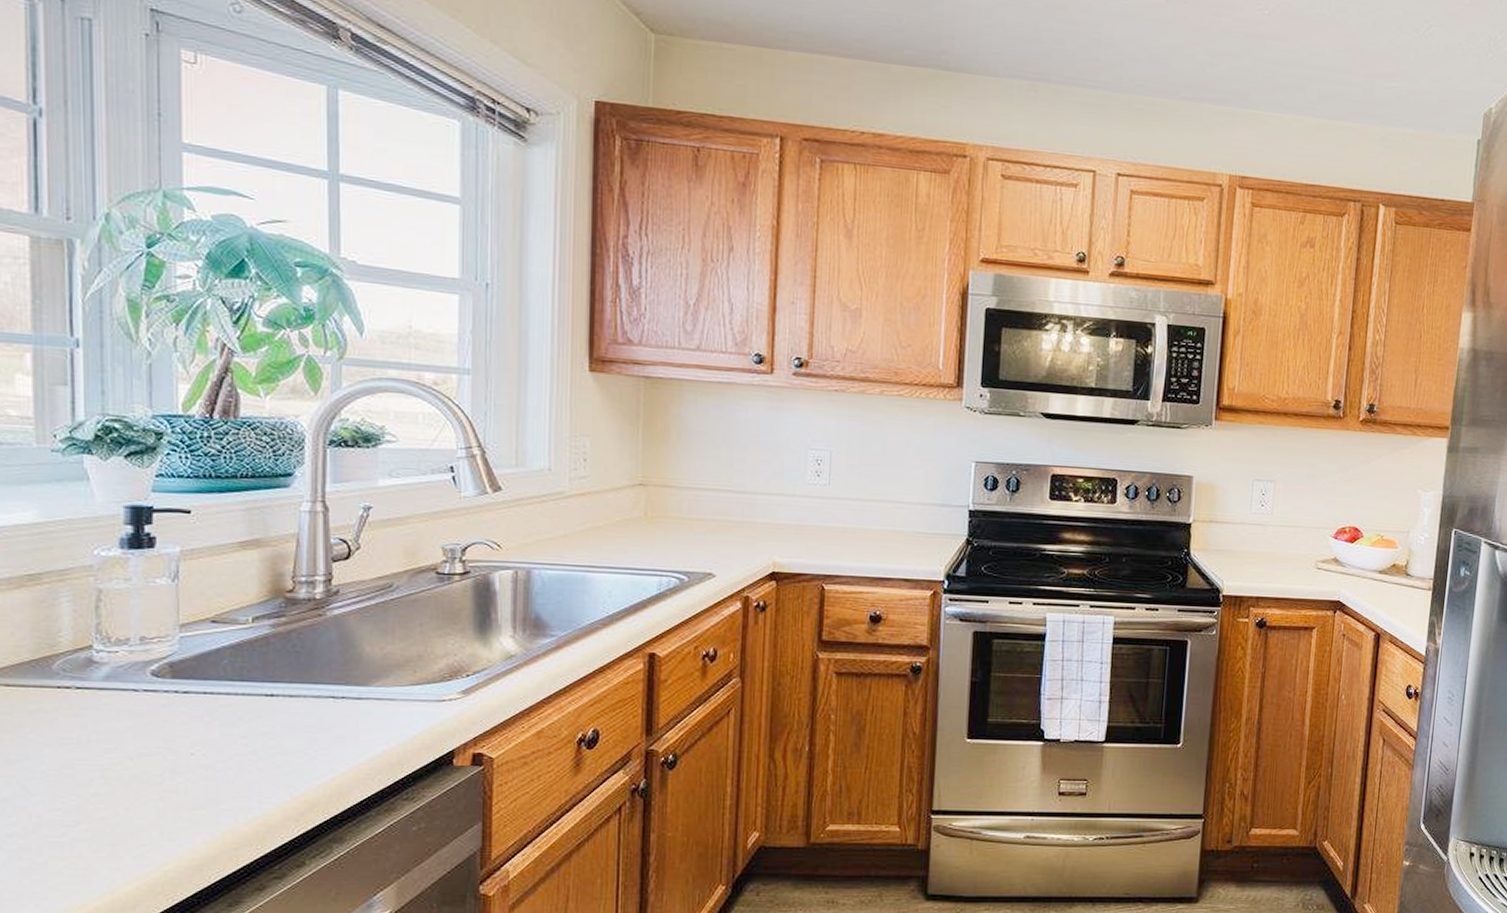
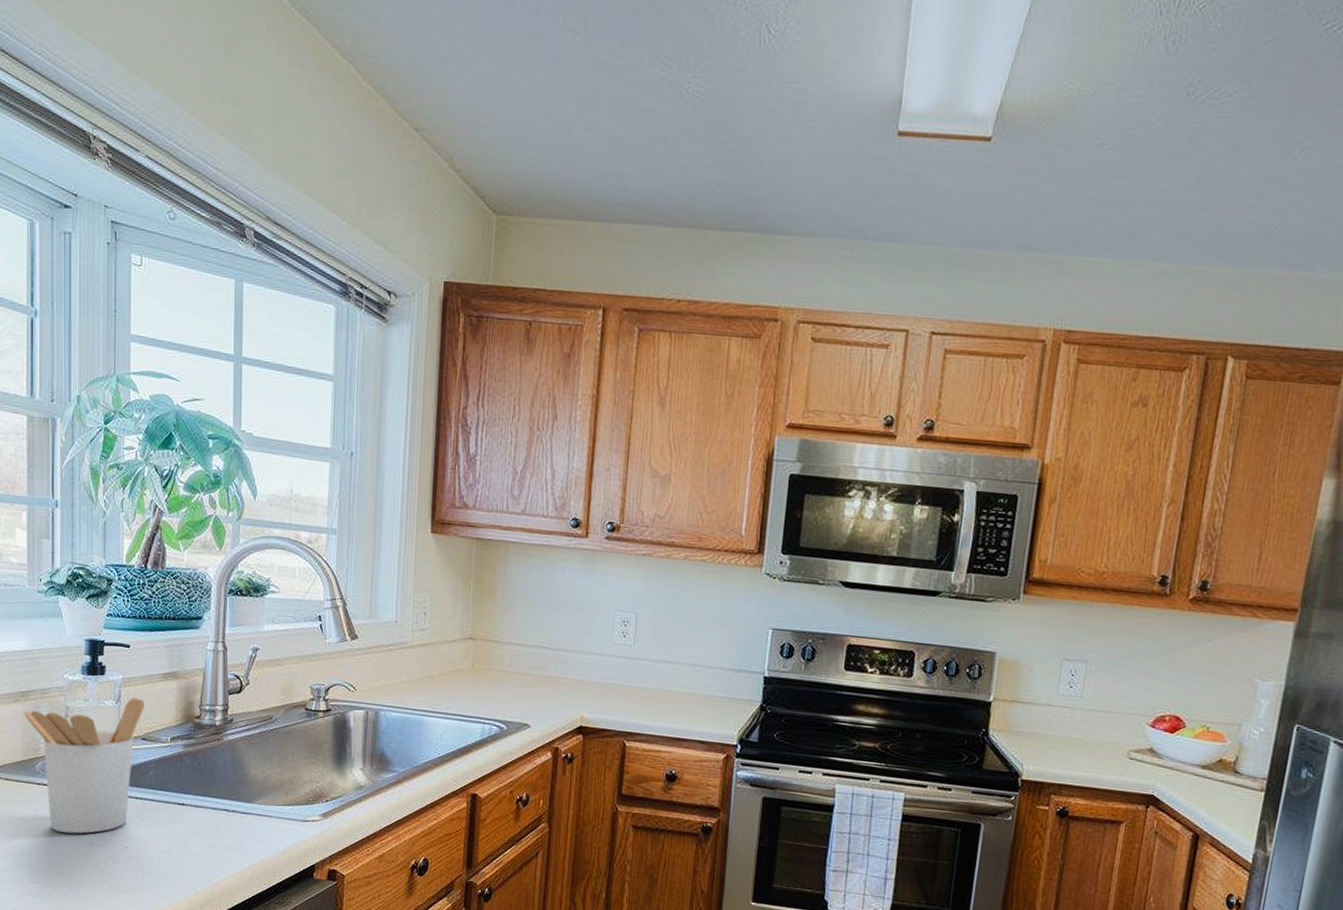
utensil holder: none [32,573,214,744] -> present [24,697,144,834]

